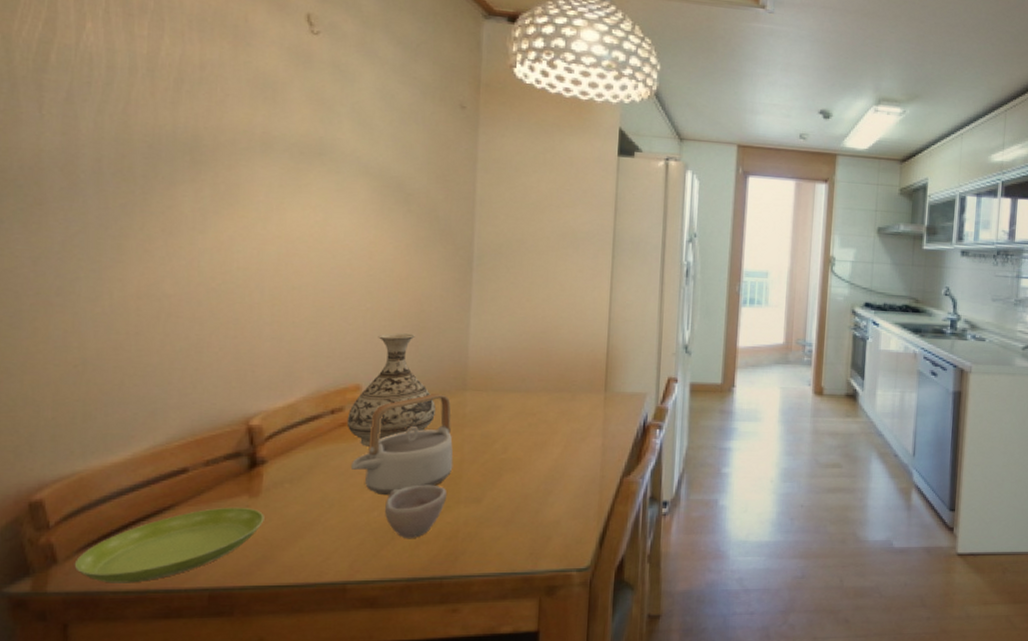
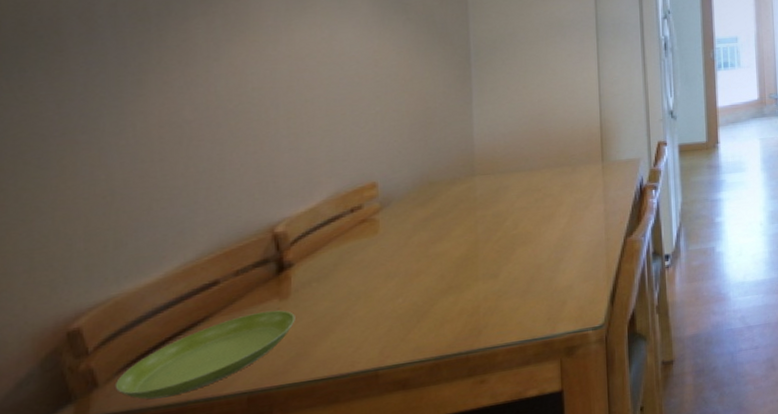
vase: present [346,333,435,446] -> none [366,130,448,239]
teapot: present [350,394,454,496] -> none [373,182,469,282]
cup: present [384,484,448,539] -> none [408,266,466,321]

